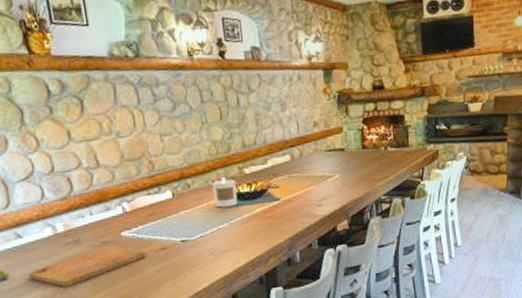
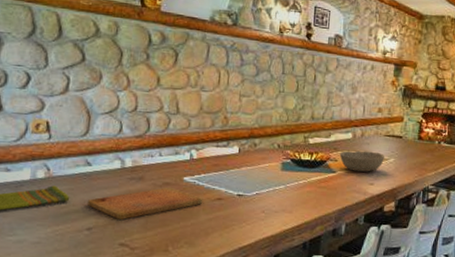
candle: present [212,176,238,208] -> none [276,142,299,171]
bowl: none [280,170,329,195] -> present [339,150,384,172]

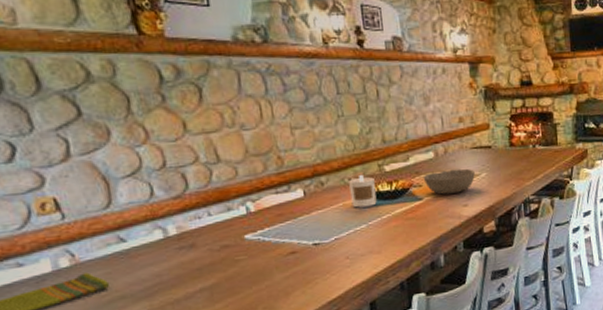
cutting board: present [86,187,203,220] -> none [132,249,275,297]
candle: none [276,142,299,171] -> present [349,174,377,208]

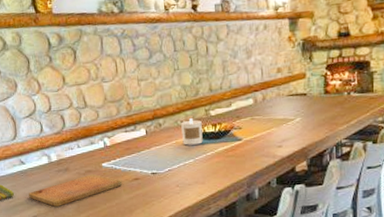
cutting board: none [132,249,275,297] -> present [28,174,123,207]
bowl: present [423,168,475,195] -> none [243,114,290,136]

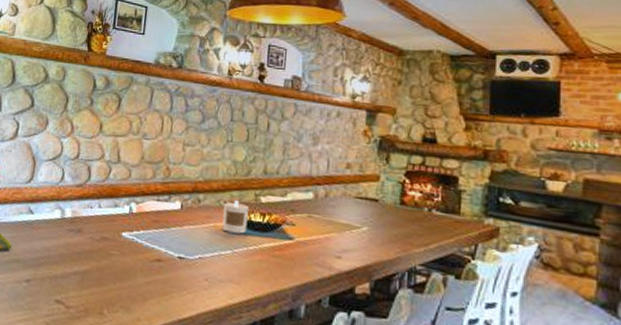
cutting board: present [28,174,123,207] -> none [27,242,142,274]

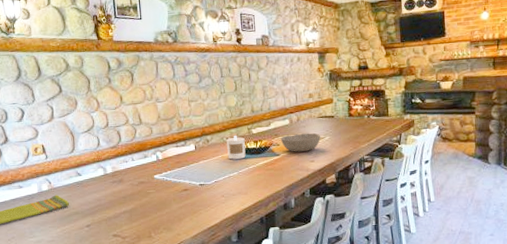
bowl: none [297,213,355,242] -> present [280,133,320,152]

